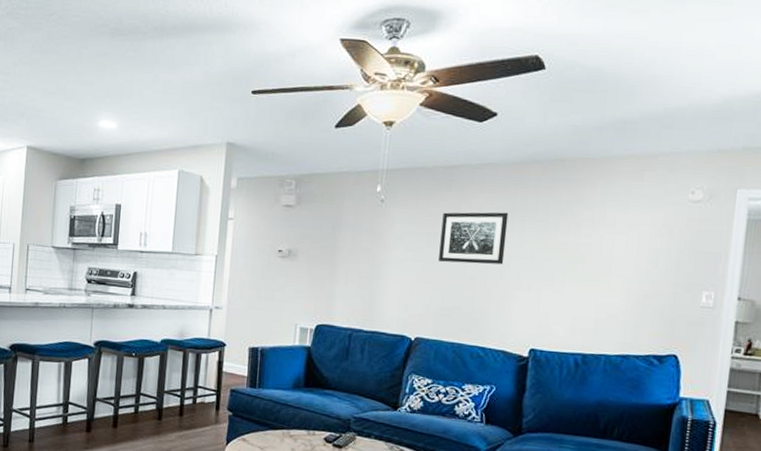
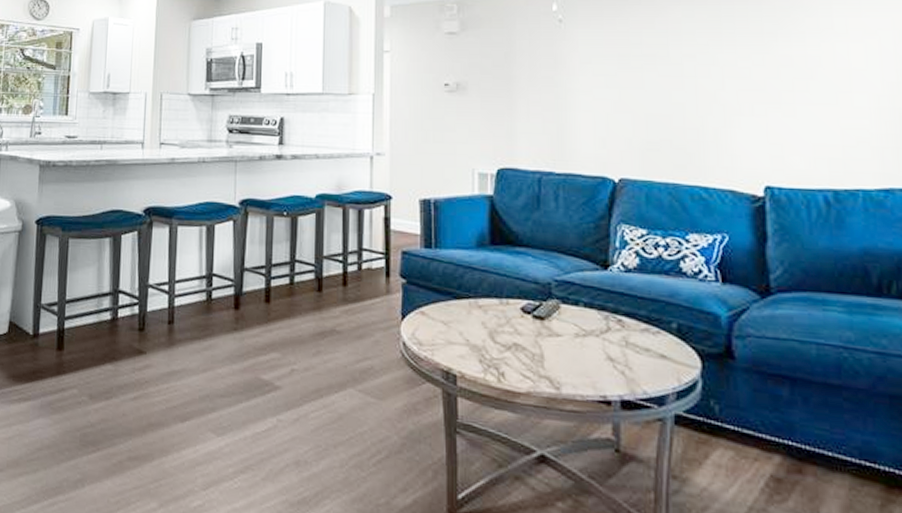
wall art: present [438,212,509,265] -> none [634,25,716,87]

